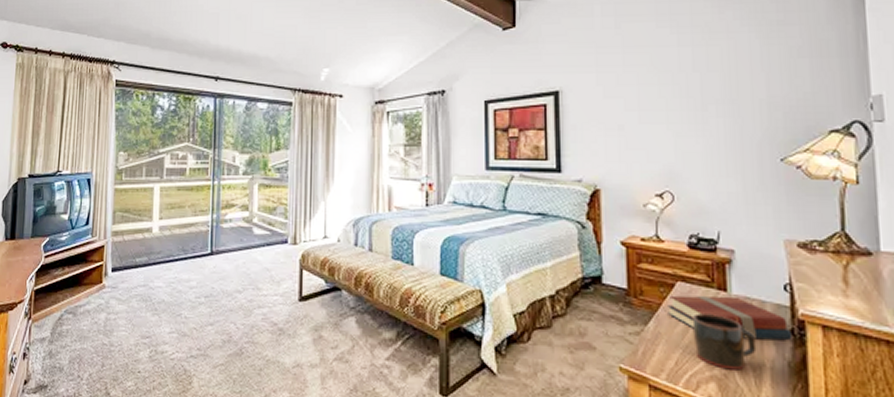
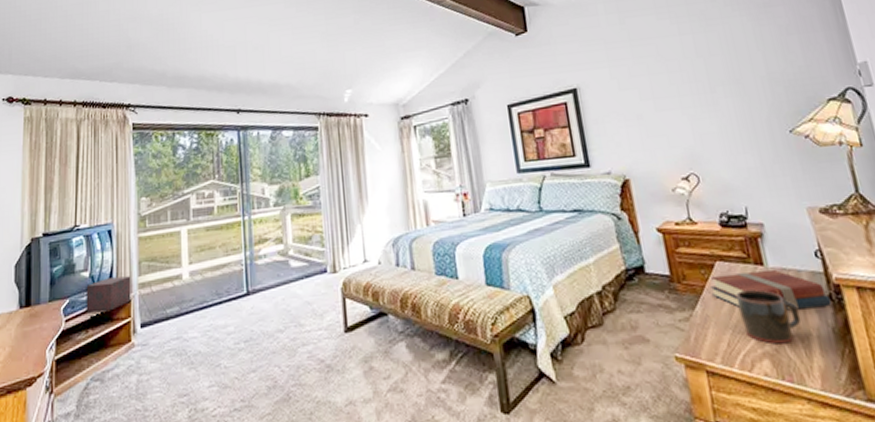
decorative box: none [64,223,106,253] -> present [86,276,131,313]

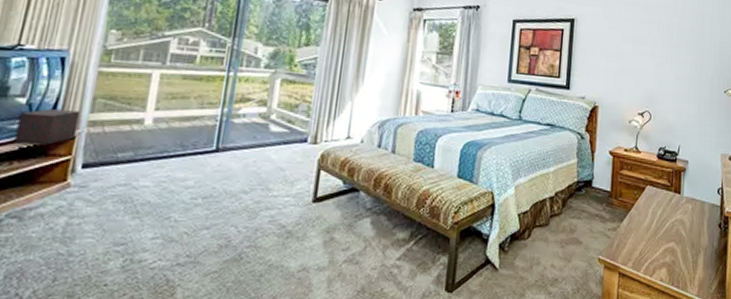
books: present [711,269,832,311] -> none [638,197,720,232]
mug: present [736,289,802,344] -> none [654,212,696,257]

